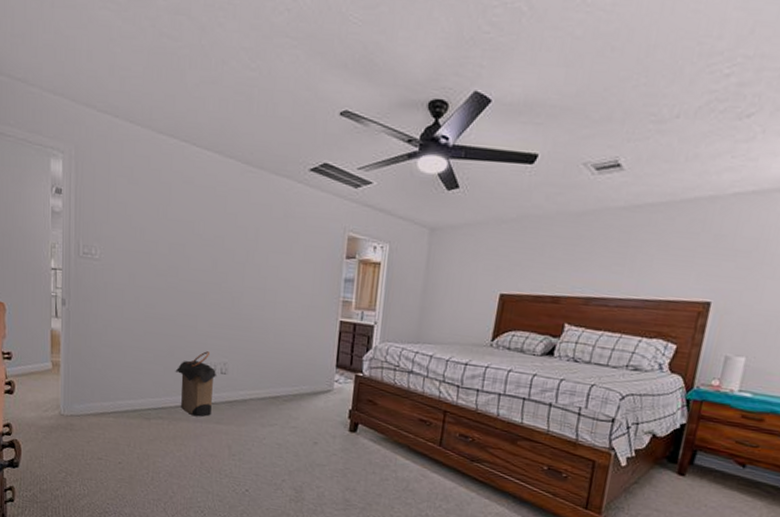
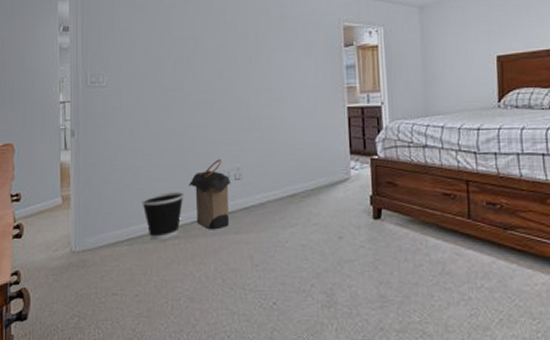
wastebasket: none [129,374,171,418] -> present [142,192,184,240]

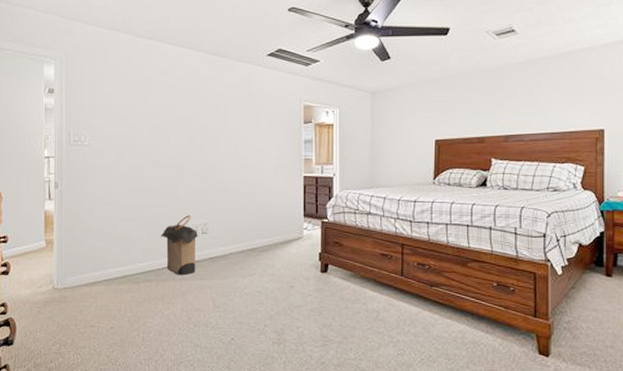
wastebasket: present [142,192,184,240] -> none [118,241,157,282]

